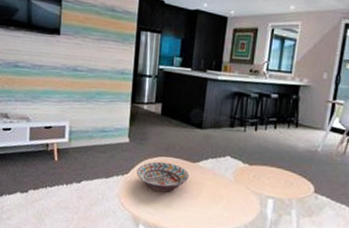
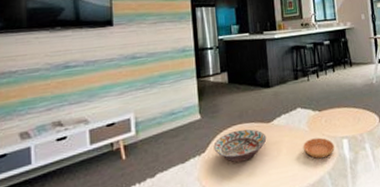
saucer: none [224,189,258,211] -> present [302,137,335,159]

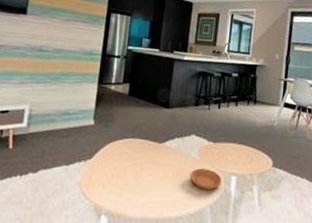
decorative bowl: present [213,129,267,163] -> none [100,144,156,177]

